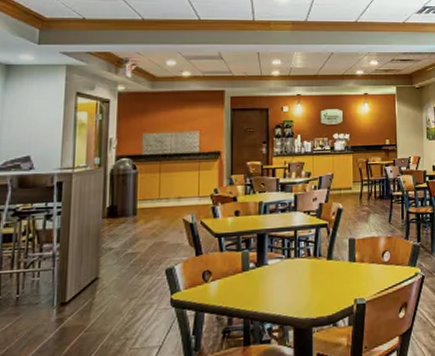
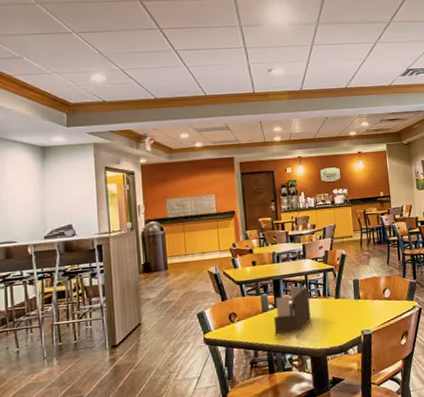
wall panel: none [254,242,297,298] -> present [273,286,311,334]

